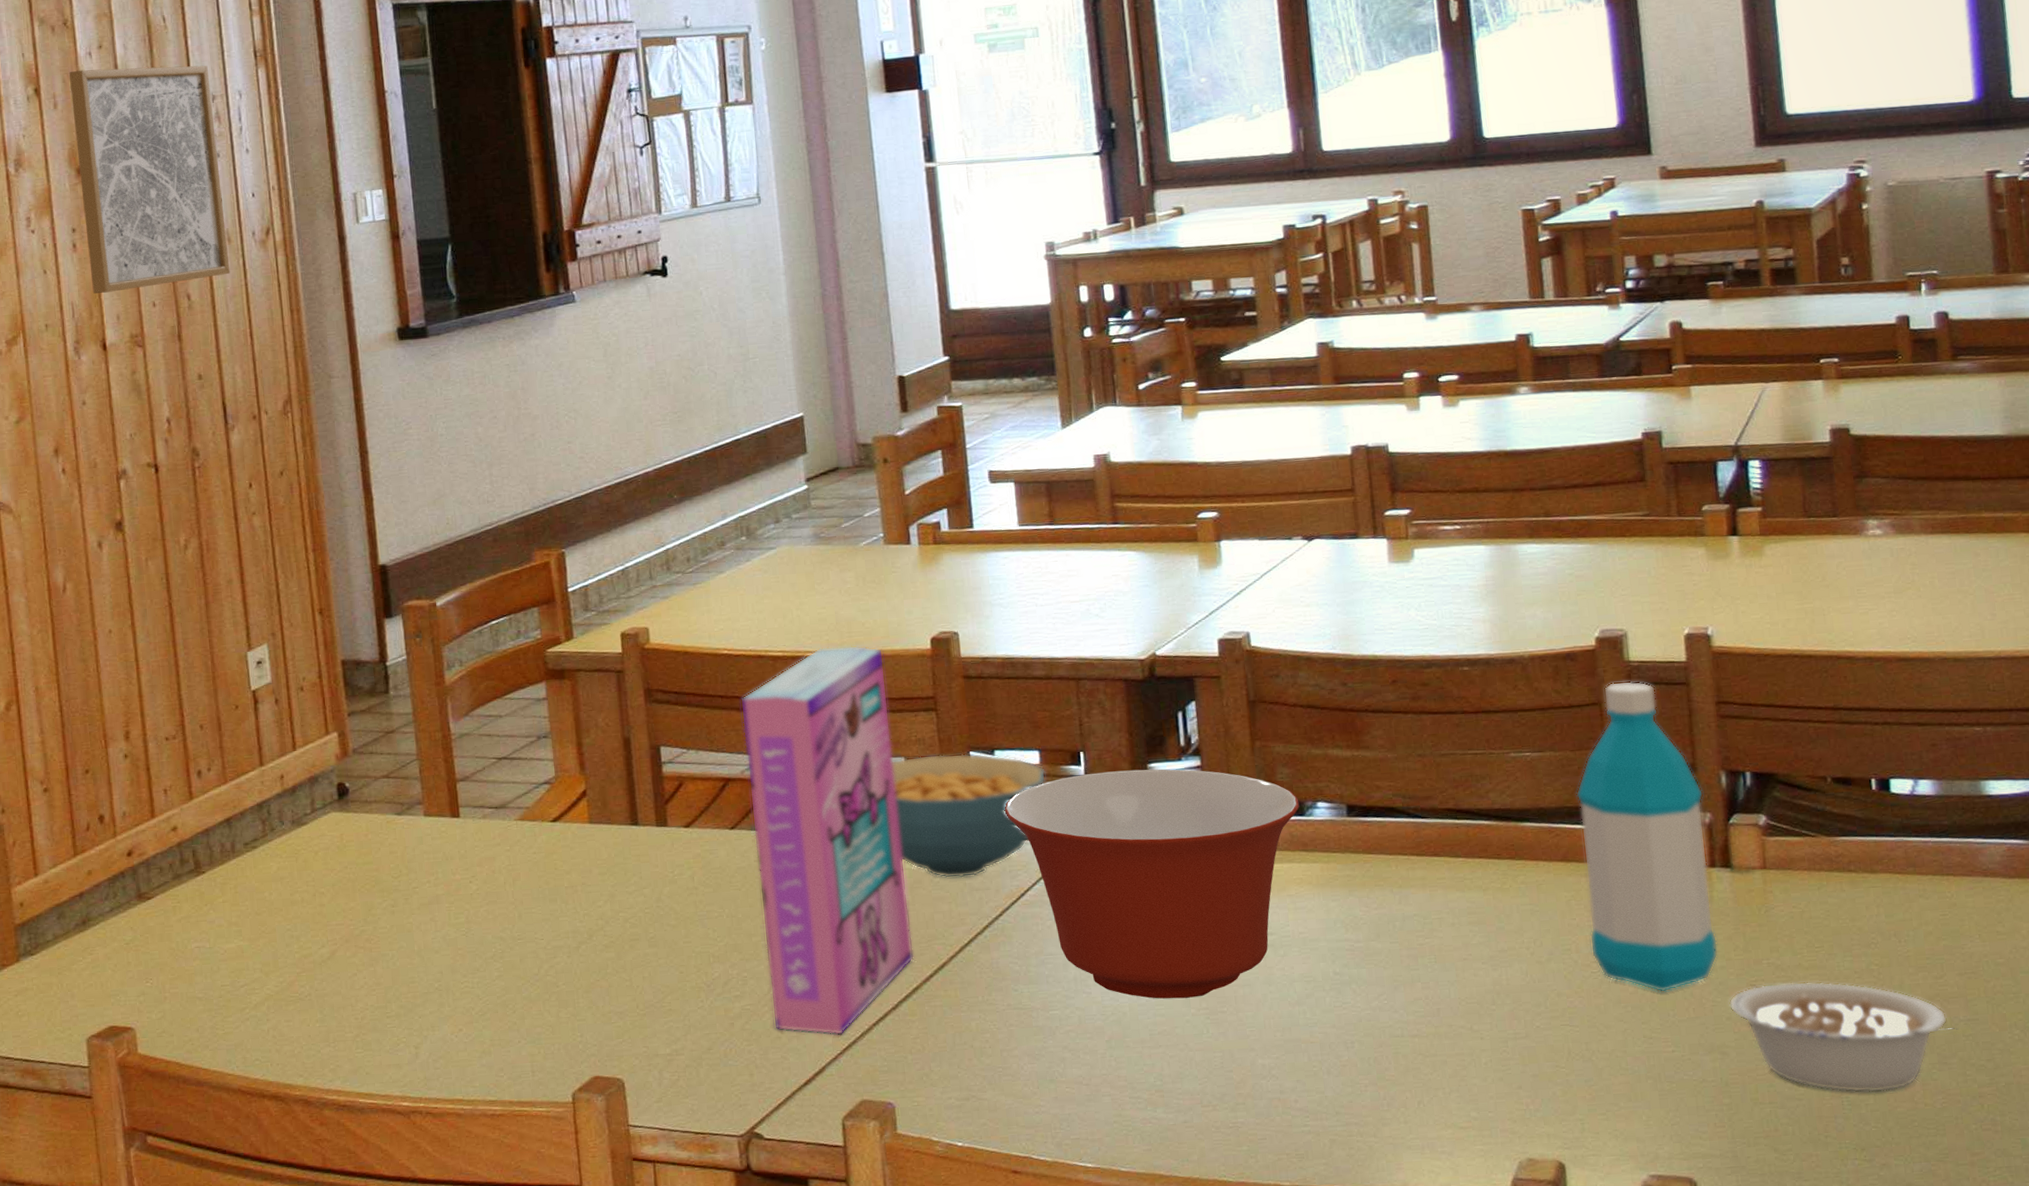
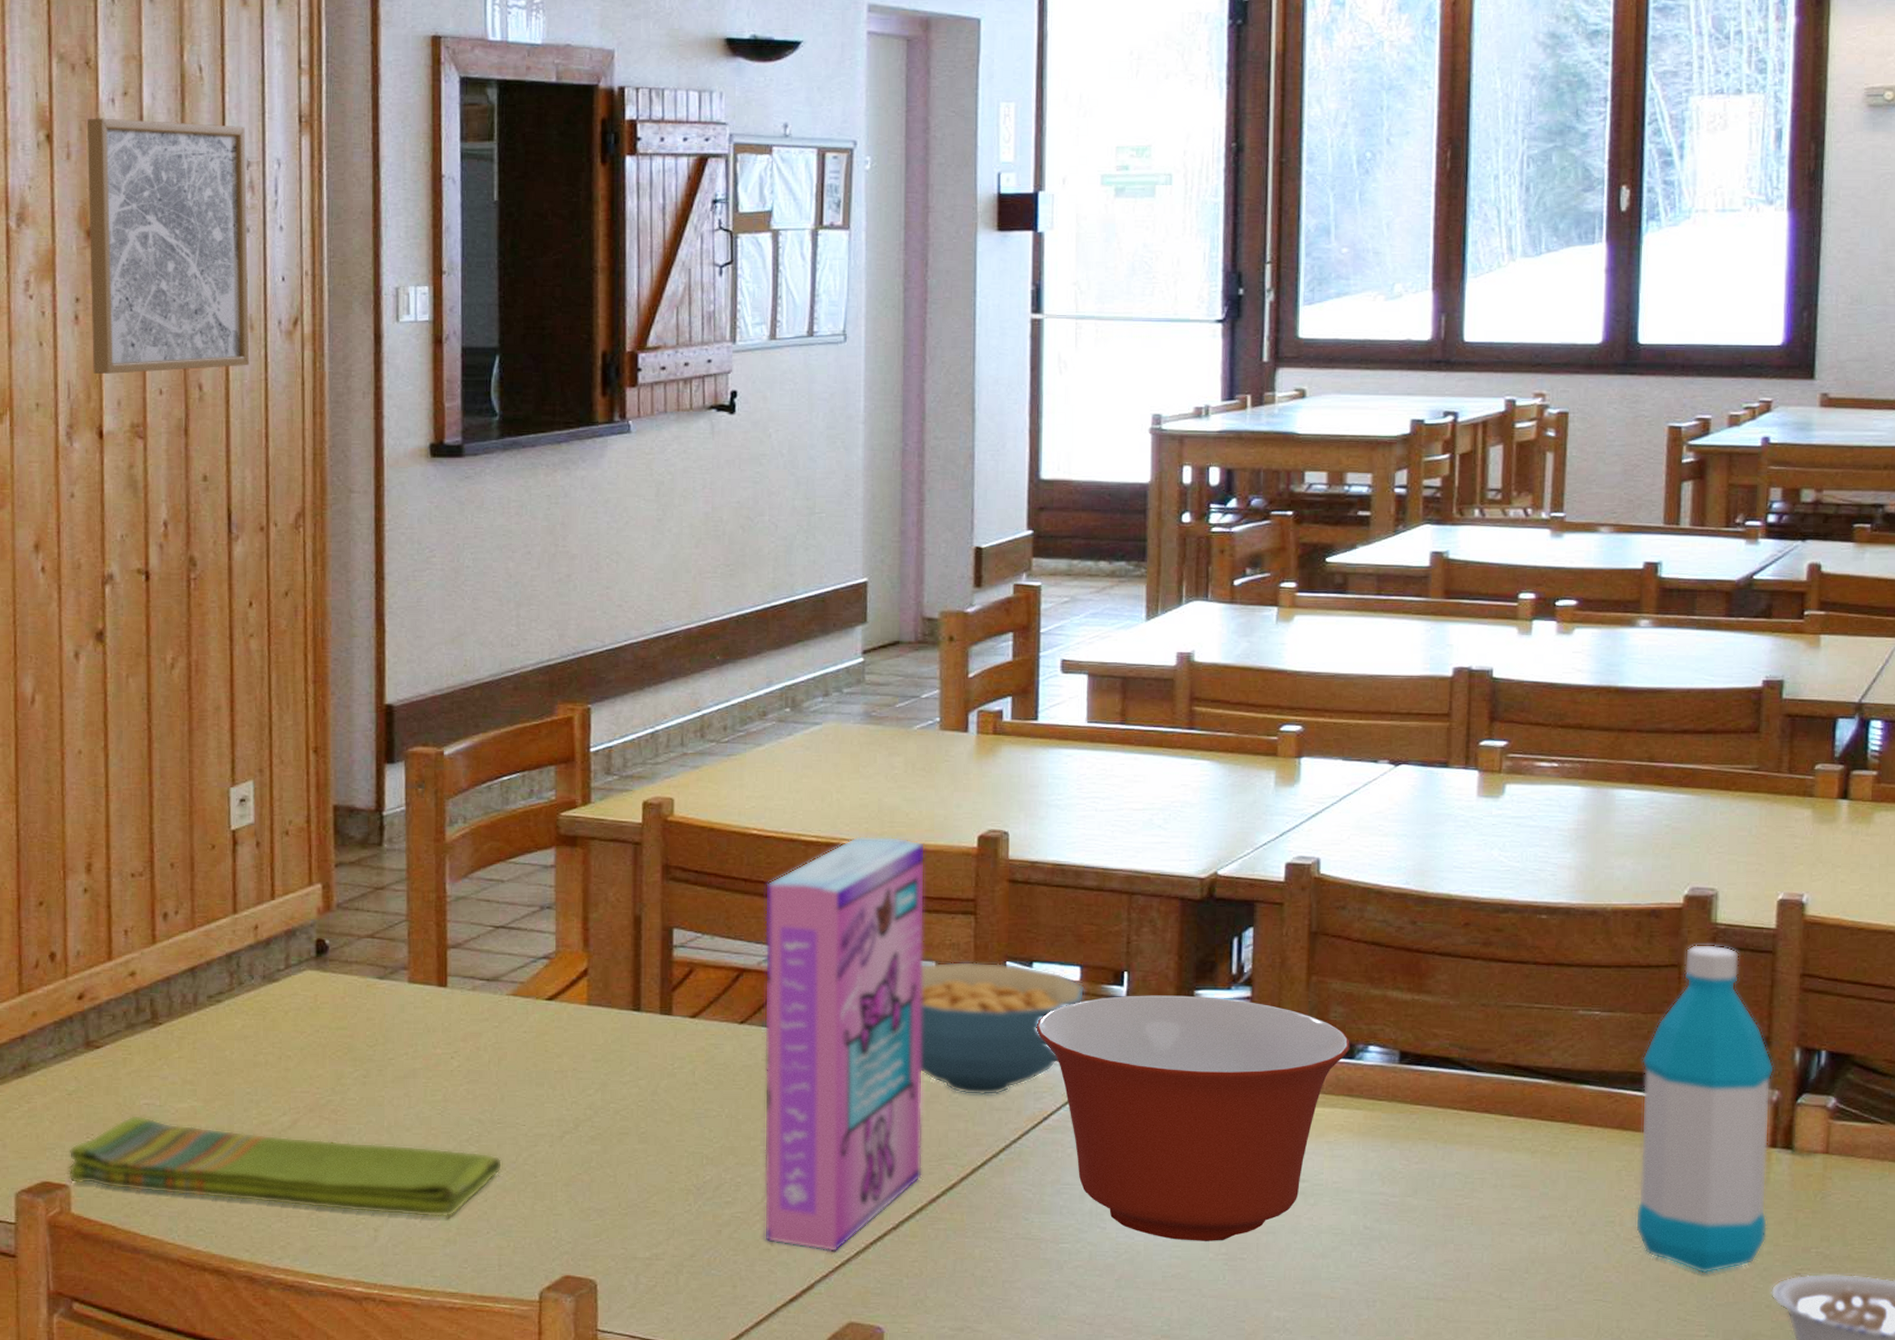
dish towel: none [131,957,527,1032] -> present [67,1114,503,1217]

